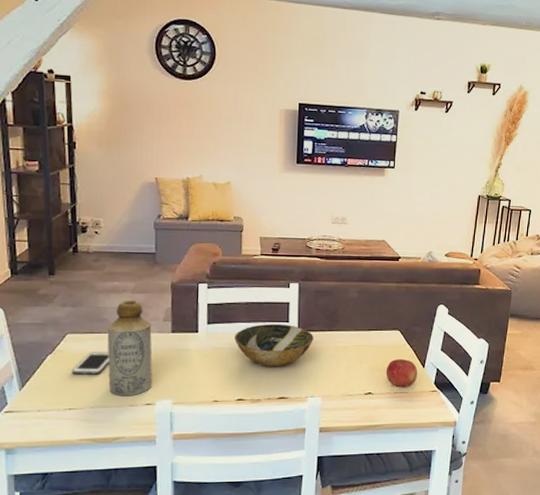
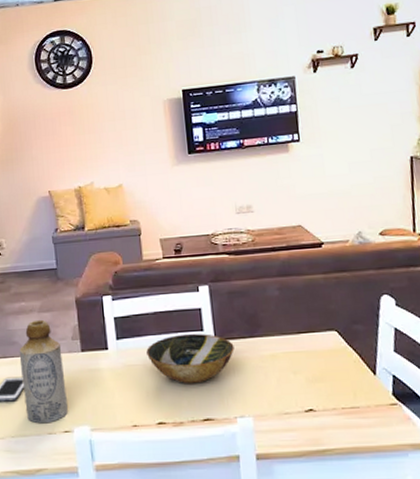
fruit: present [385,359,418,388] -> none [326,366,369,401]

